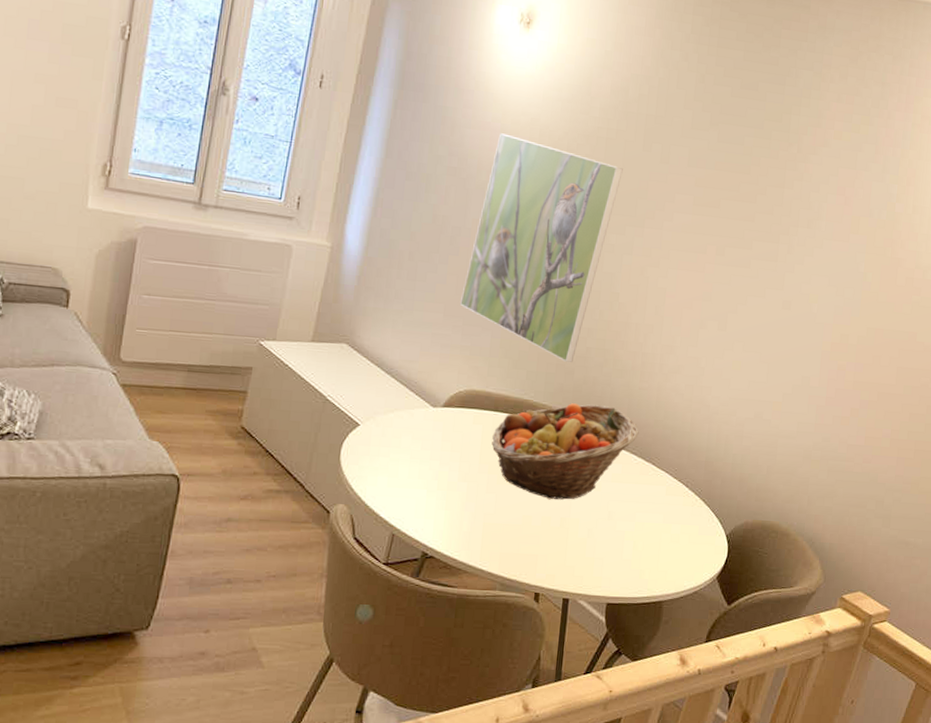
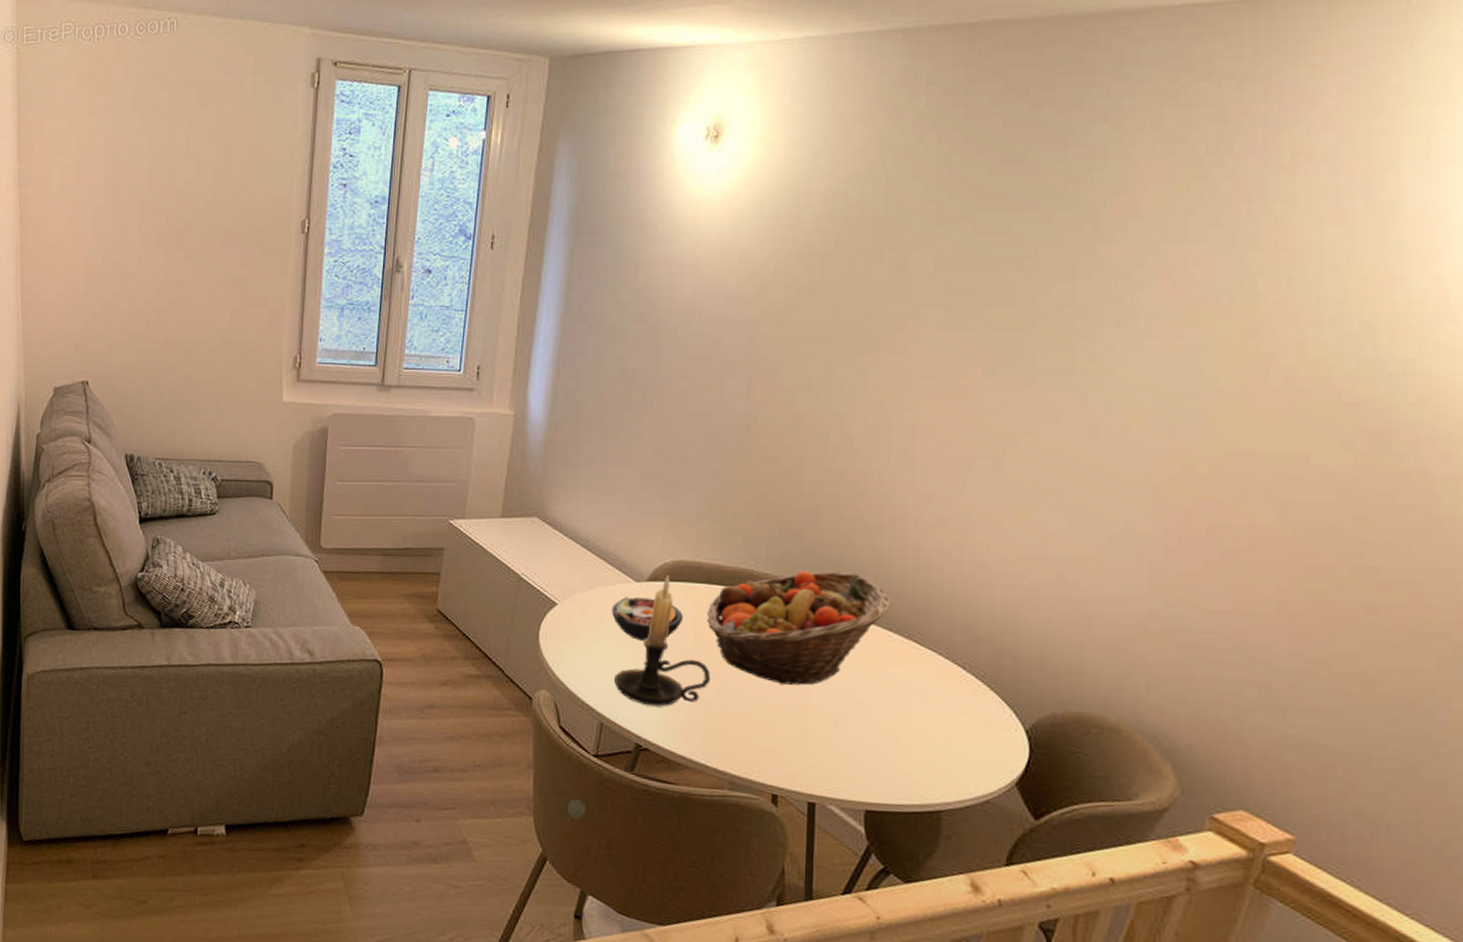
candle holder: none [406,401,491,519] -> present [613,574,710,707]
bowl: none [408,419,472,461] -> present [611,596,683,642]
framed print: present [460,133,623,362] -> none [659,267,847,523]

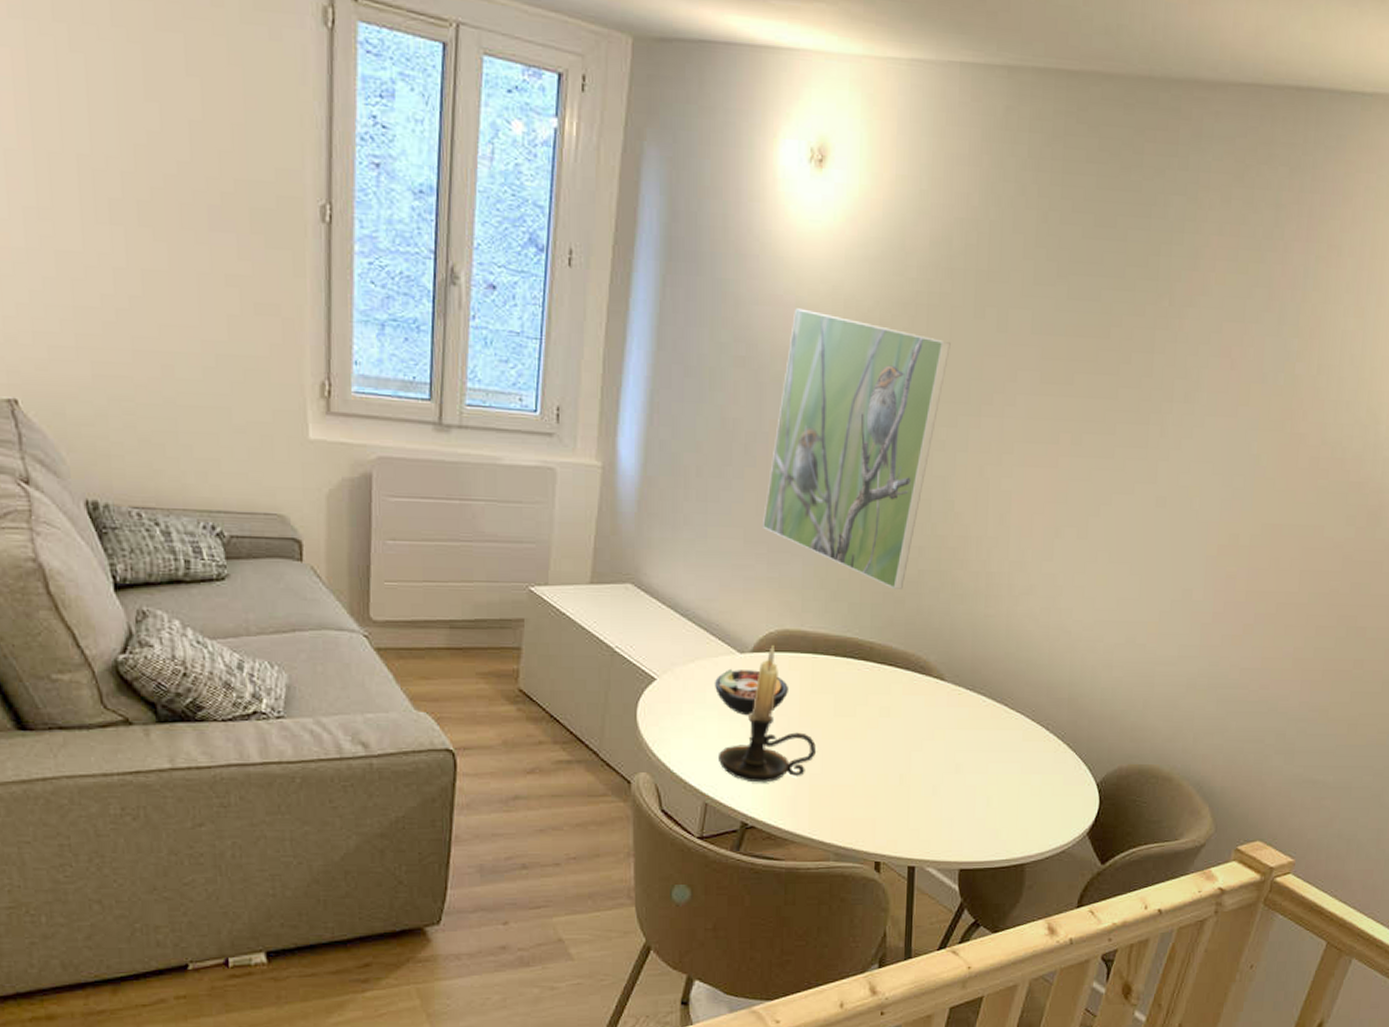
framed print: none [659,267,847,523] -> present [763,308,951,589]
fruit basket: present [707,571,893,685] -> none [813,638,987,754]

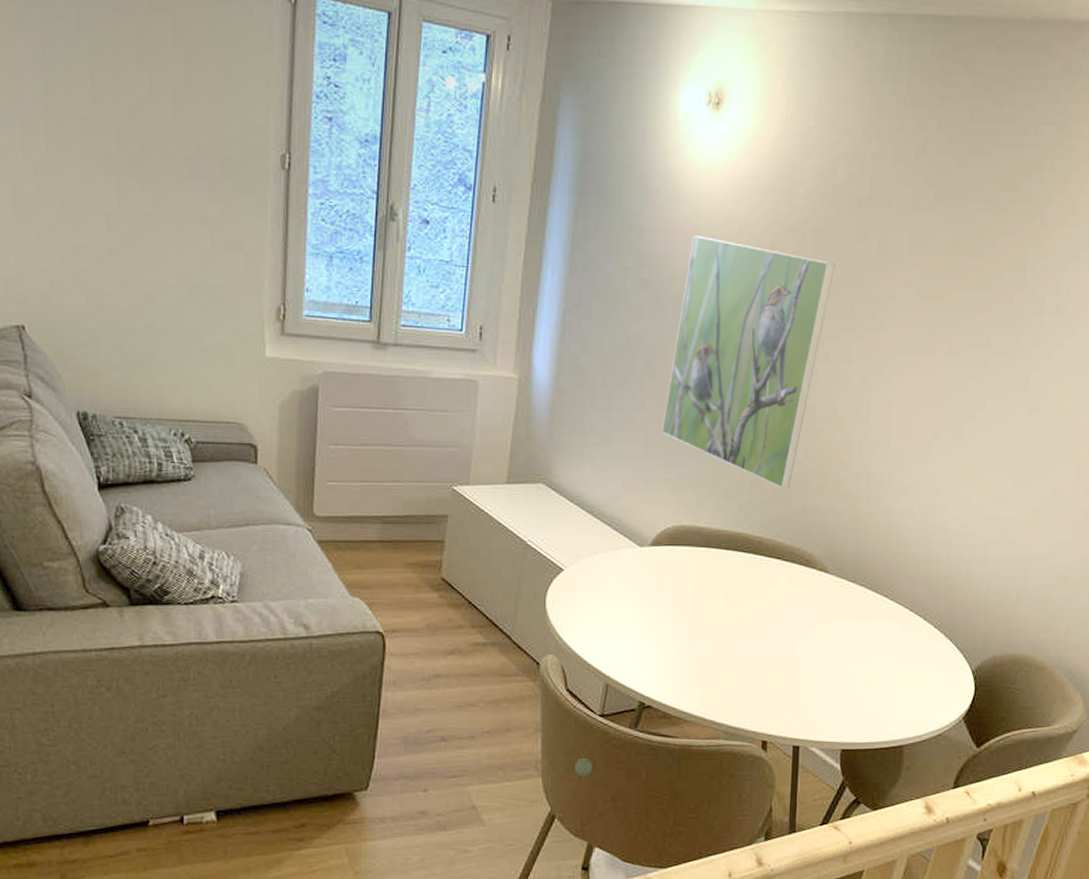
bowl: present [714,668,788,716] -> none [616,560,683,604]
candle holder: present [717,644,816,783] -> none [618,539,708,666]

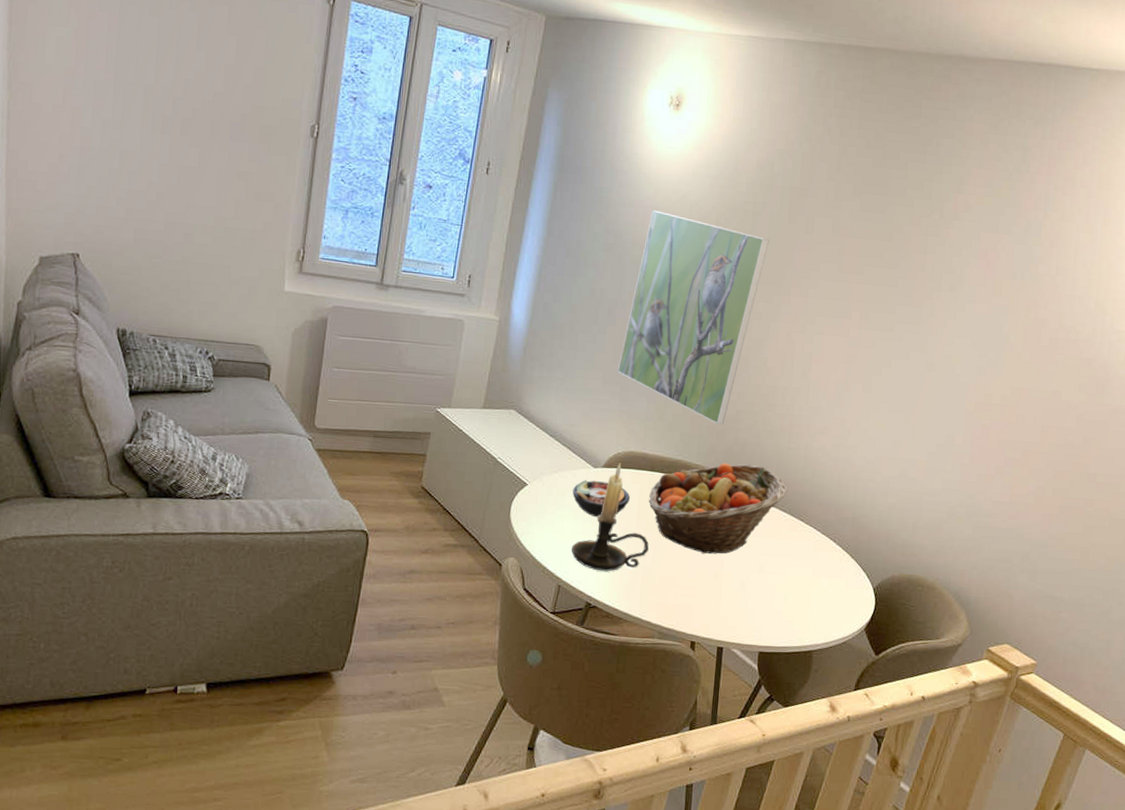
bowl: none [616,560,683,604] -> present [572,479,630,518]
candle holder: none [618,539,708,666] -> present [571,462,649,572]
fruit basket: none [706,534,868,641] -> present [649,463,788,554]

